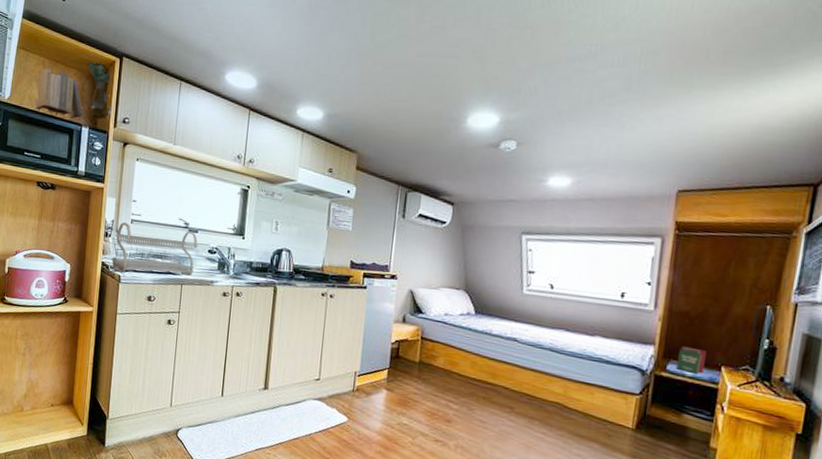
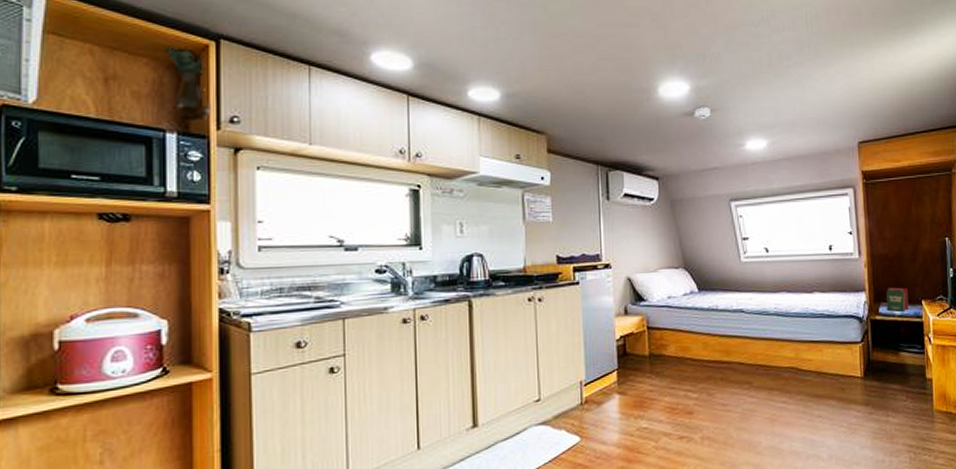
books: present [34,67,84,120] -> none [82,57,166,124]
dish rack: present [111,221,198,276] -> none [232,250,361,318]

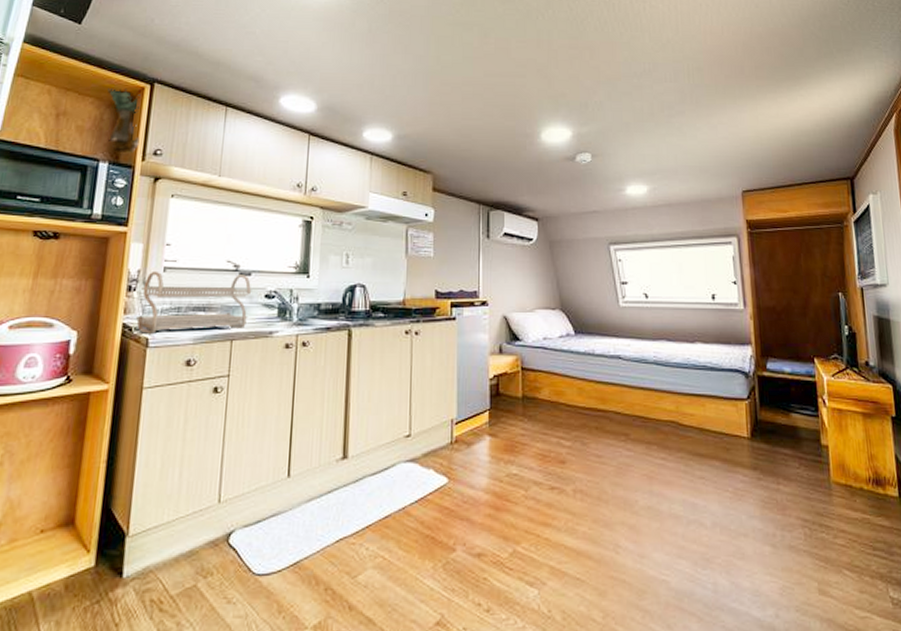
dish rack: none [232,250,361,318] -> present [135,270,252,334]
books: present [886,287,909,313] -> none [774,342,800,370]

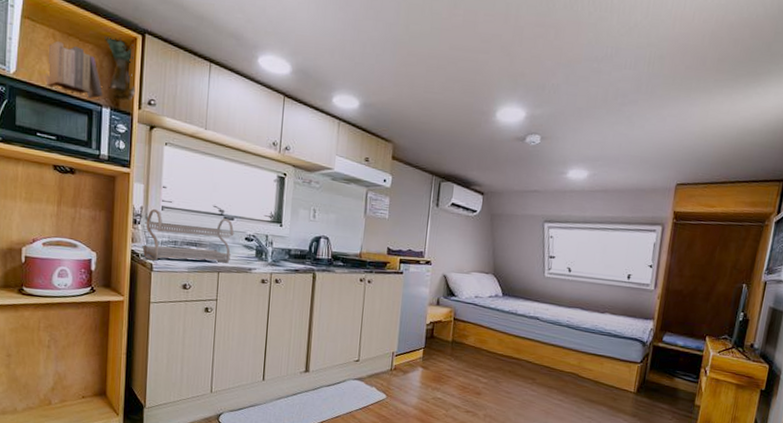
books: none [34,96,102,154] -> present [46,40,103,99]

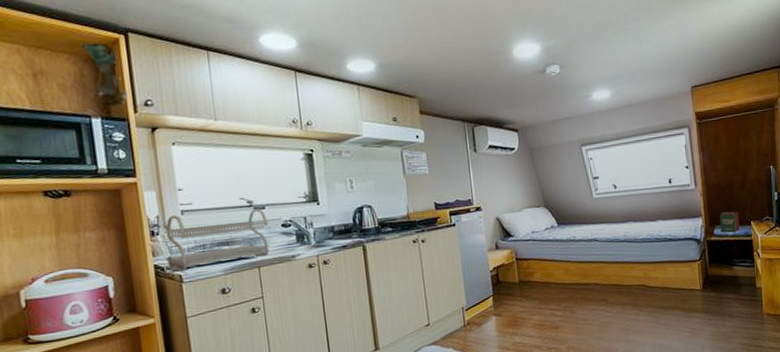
books: present [46,40,103,99] -> none [14,55,90,112]
books: none [670,320,695,344] -> present [720,211,740,233]

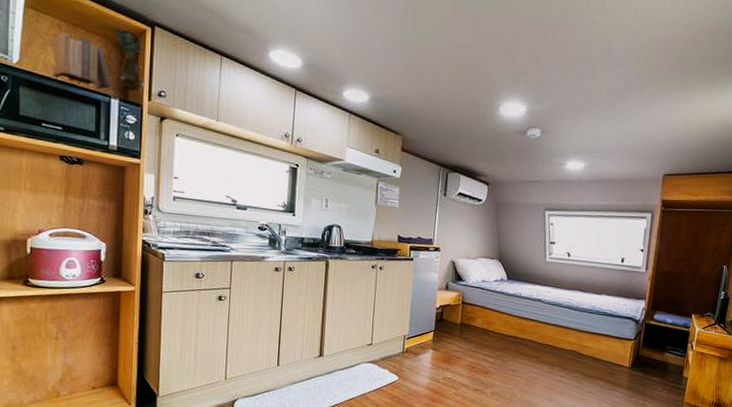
books: none [14,55,90,112] -> present [51,31,112,90]
dish rack: present [164,209,270,271] -> none [152,199,248,252]
books: present [720,211,740,233] -> none [660,299,682,322]

